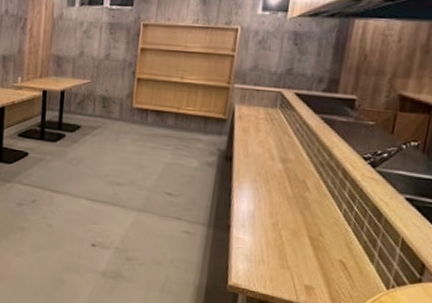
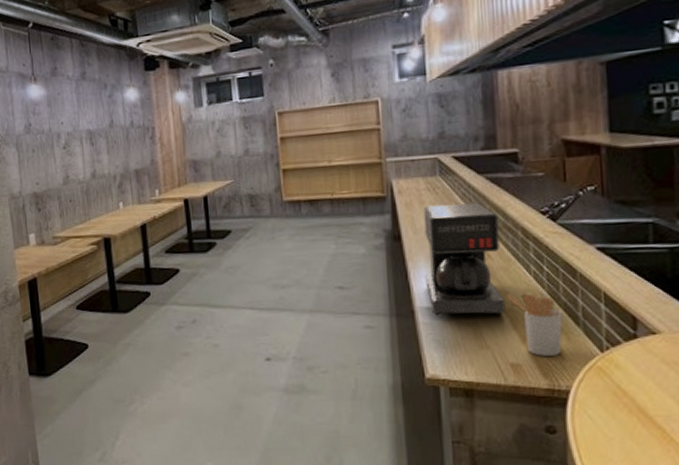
coffee maker: none [245,134,325,242] -> present [423,203,506,316]
utensil holder: none [315,224,362,286] -> present [506,292,564,356]

